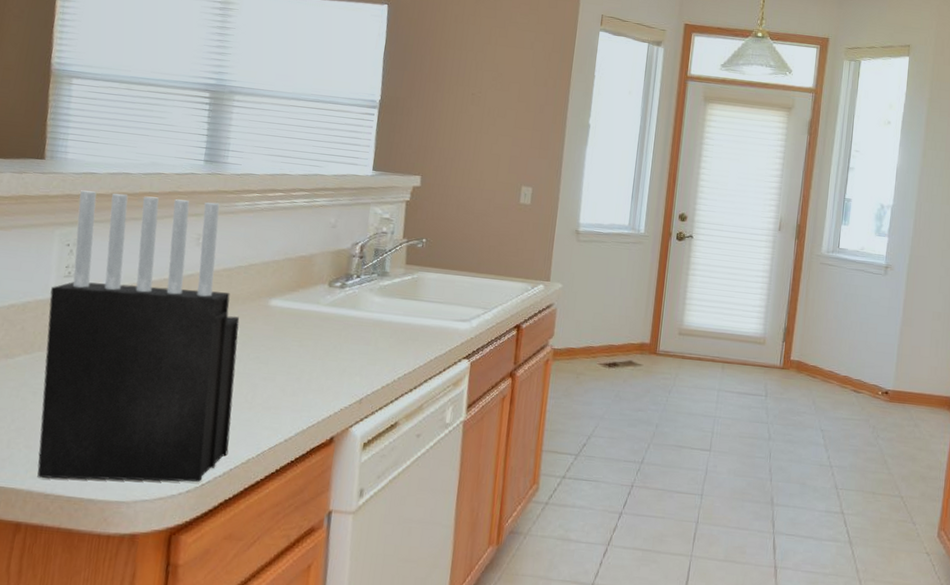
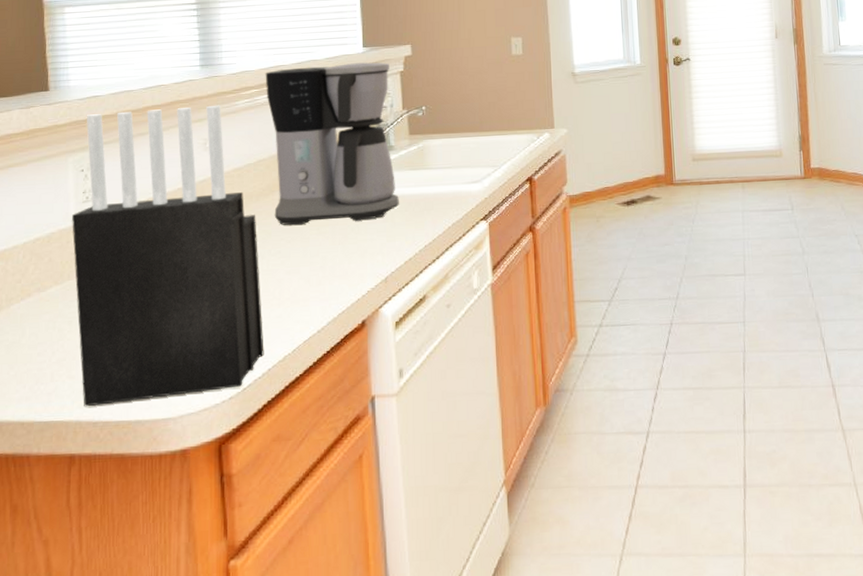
coffee maker: none [258,178,397,341] -> present [265,62,399,226]

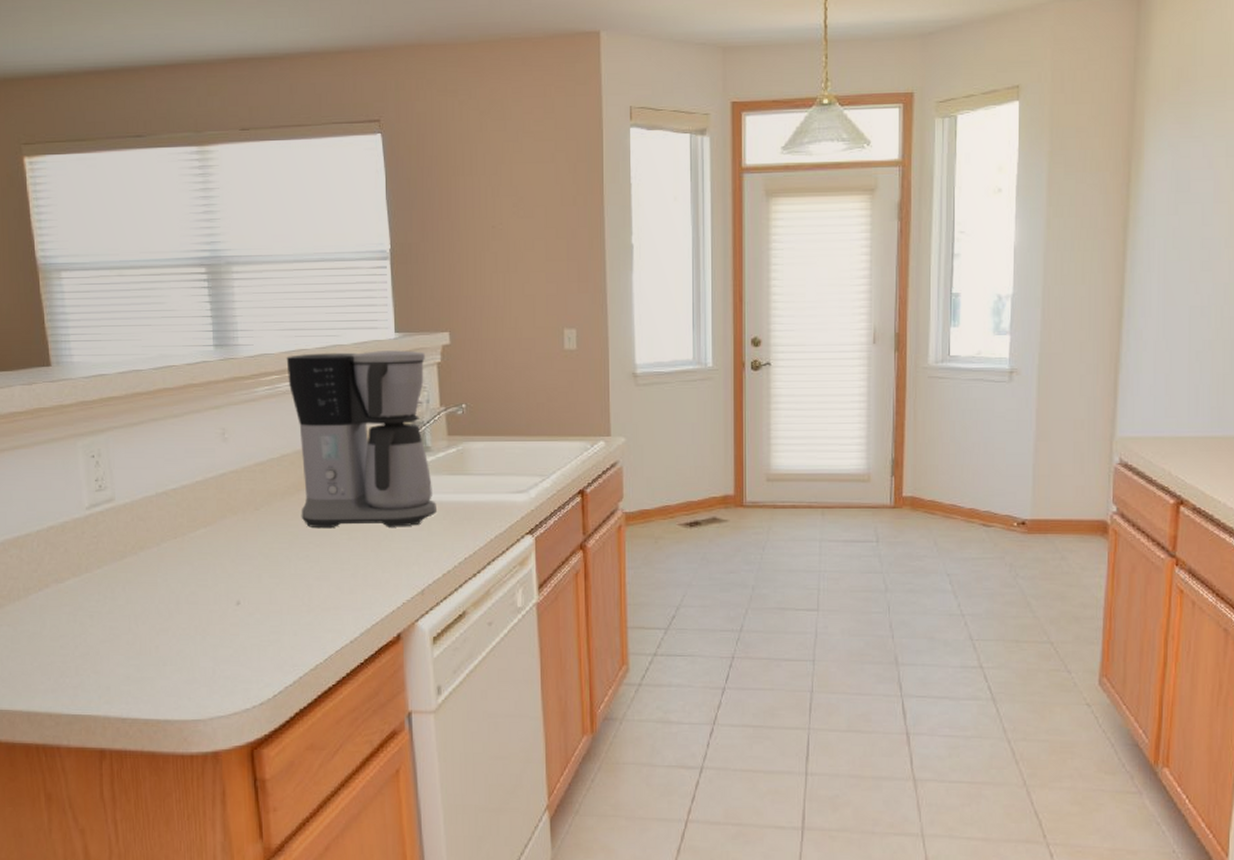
knife block: present [72,105,264,407] -> none [86,391,295,703]

